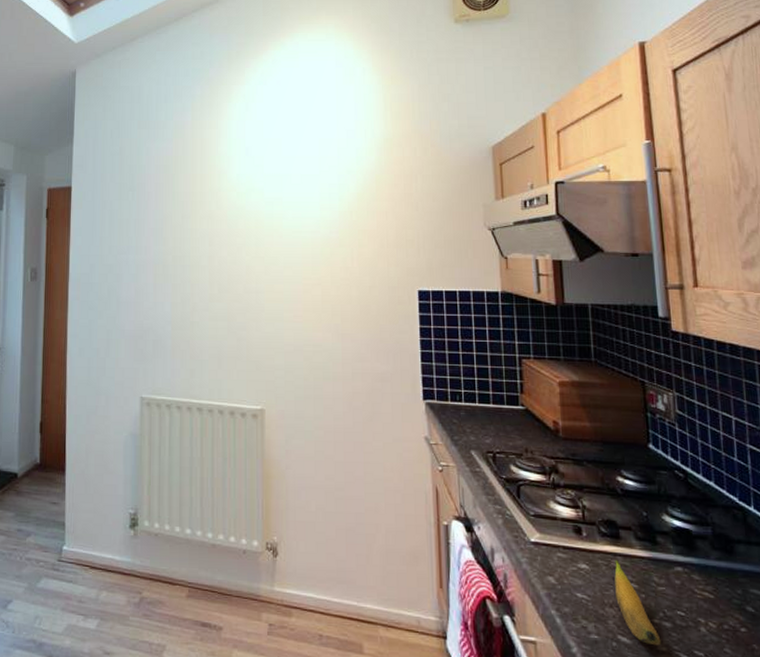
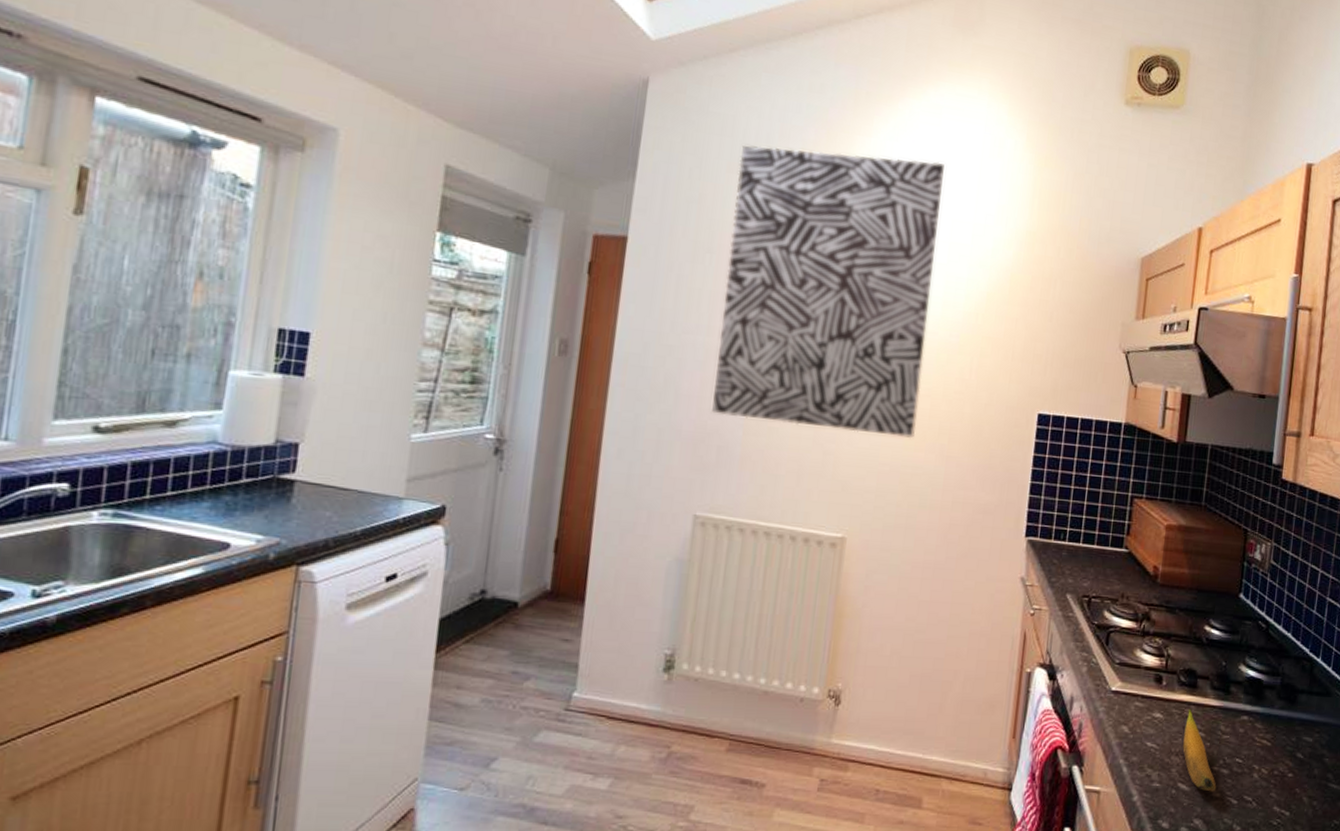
wall art: none [145,95,311,322] -> present [712,145,945,439]

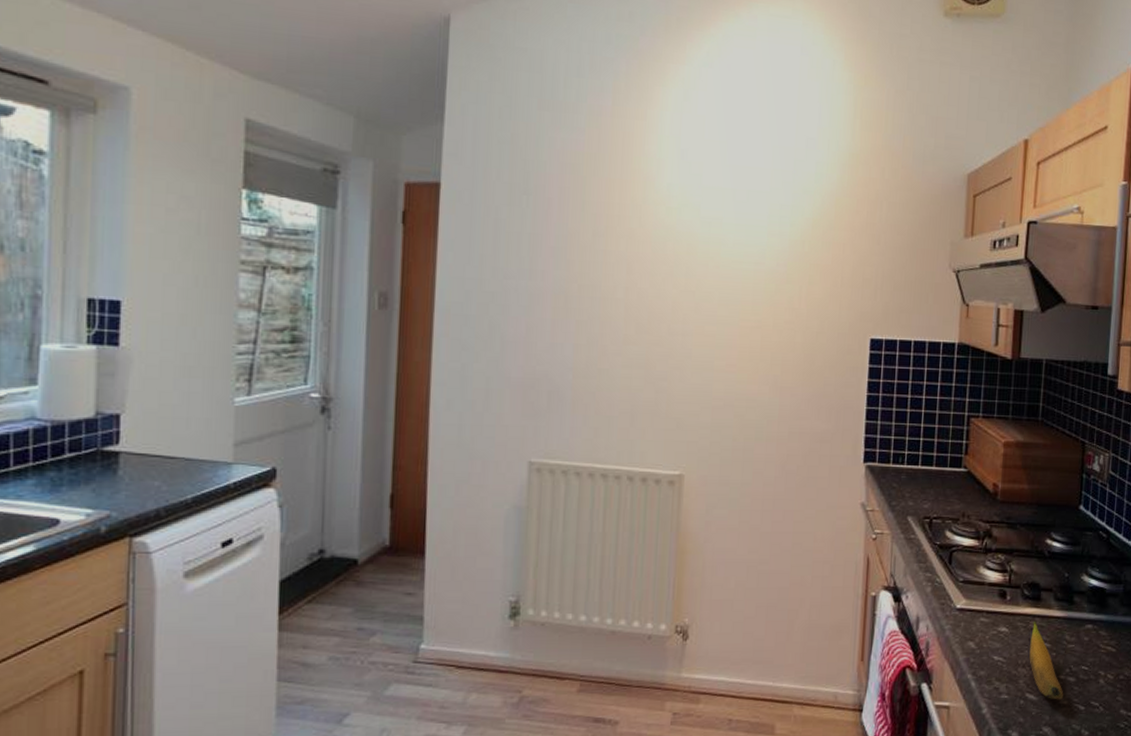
wall art: present [712,145,945,439] -> none [540,80,762,372]

